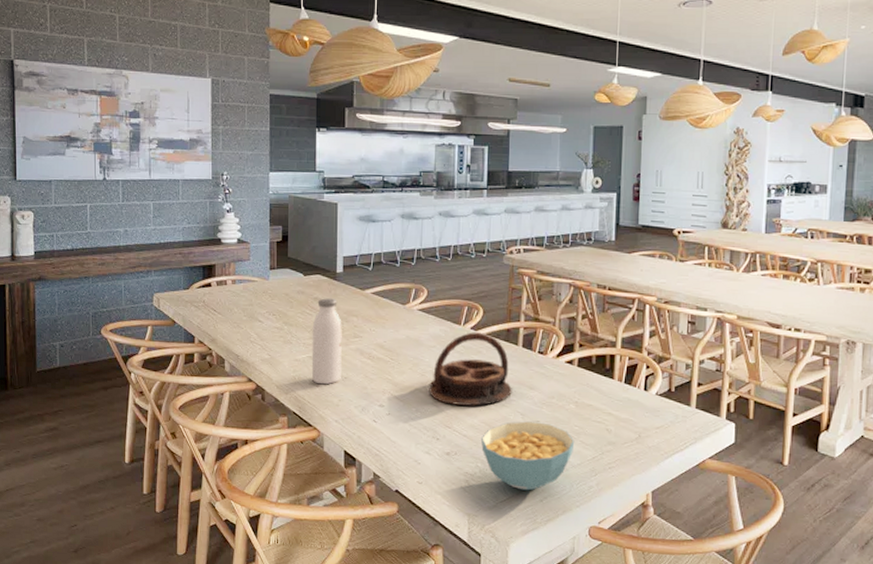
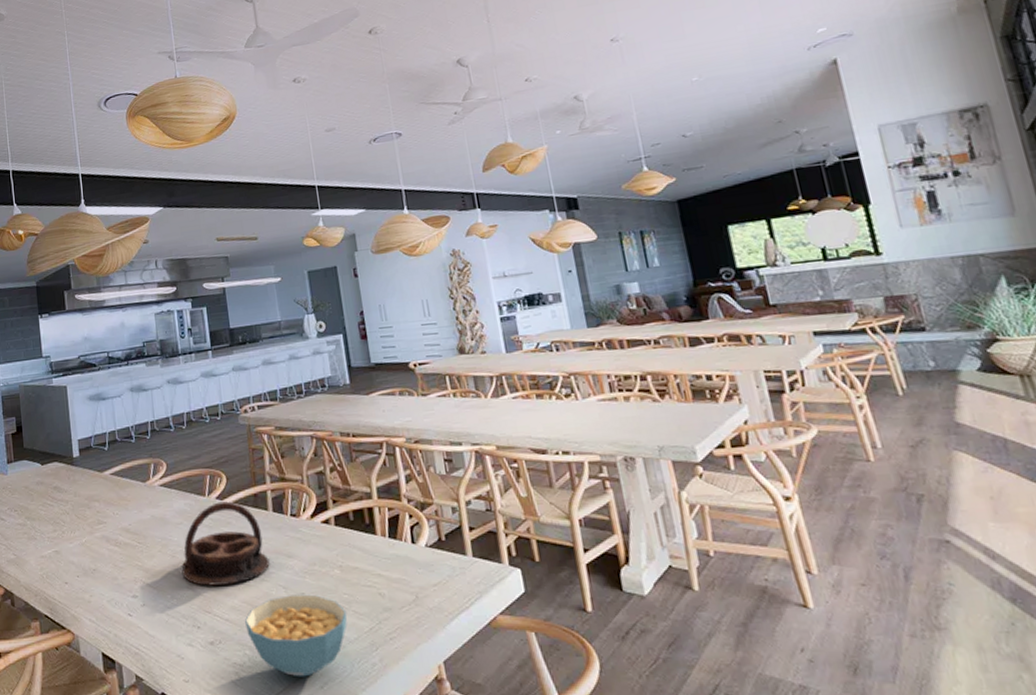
water bottle: present [311,298,342,385] -> none [55,485,90,581]

